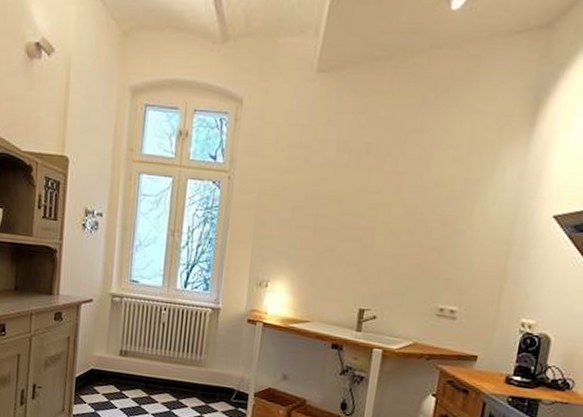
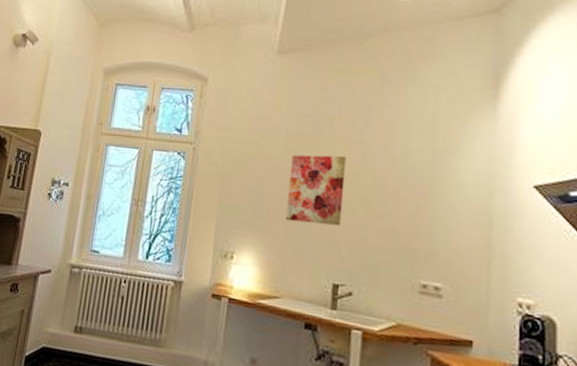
wall art: none [319,184,381,256] -> present [286,155,347,227]

